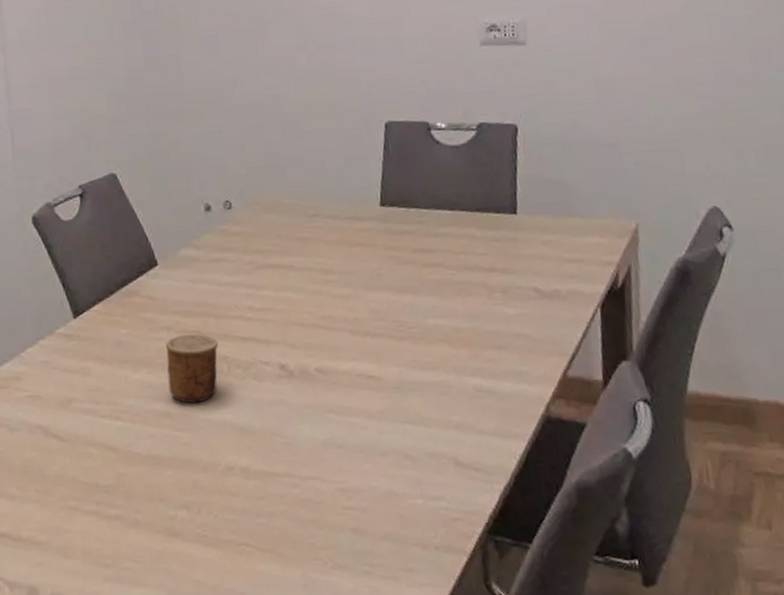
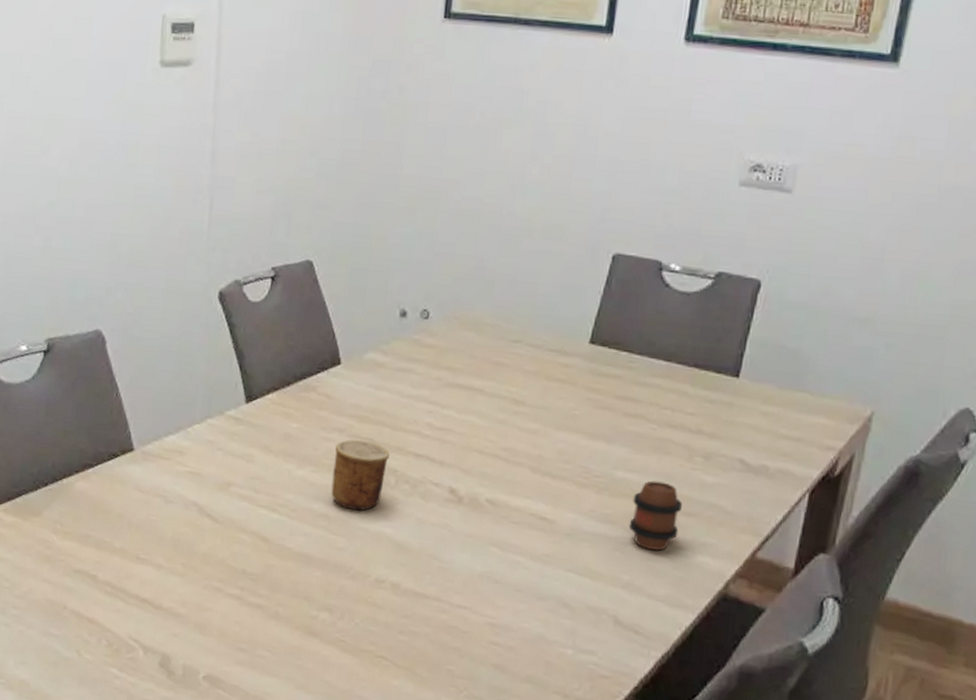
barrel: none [447,321,495,388] -> present [628,480,683,551]

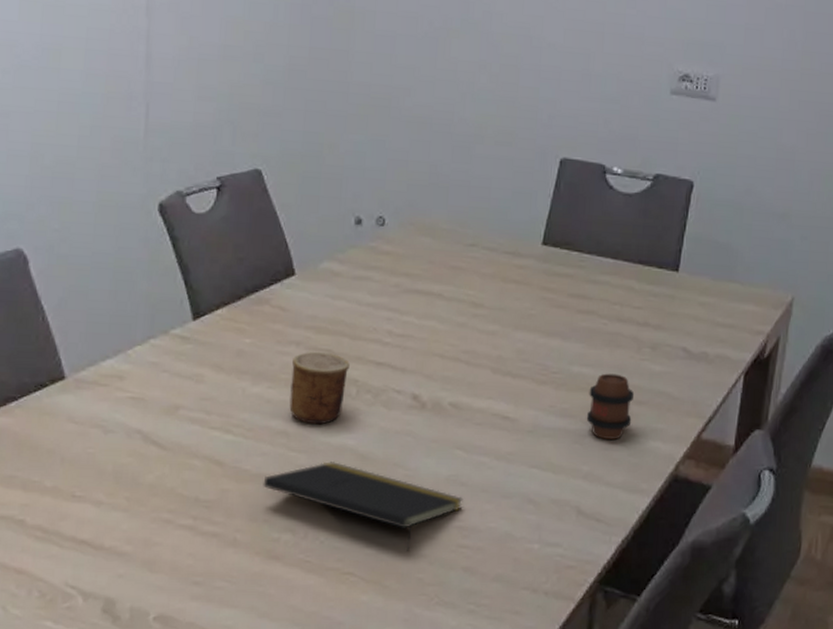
notepad: none [304,547,497,642] -> present [263,462,464,551]

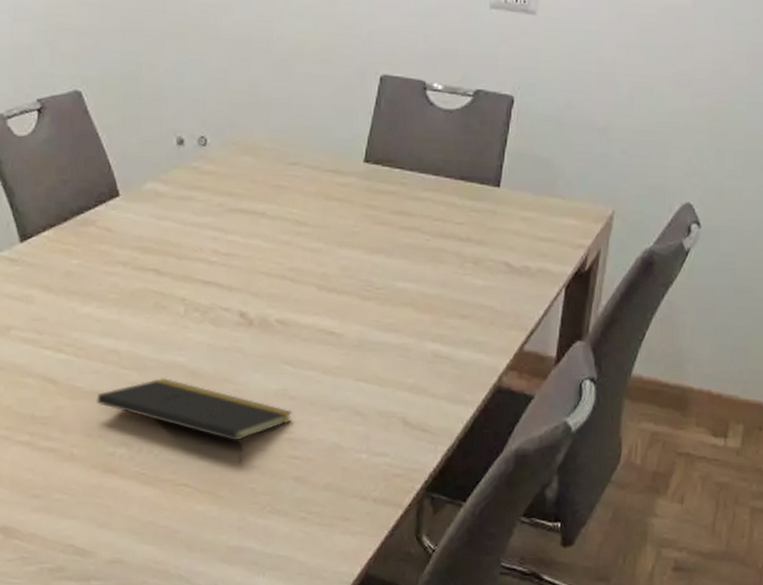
cup: present [289,351,350,425] -> none [119,271,177,343]
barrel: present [586,373,635,439] -> none [410,288,458,353]

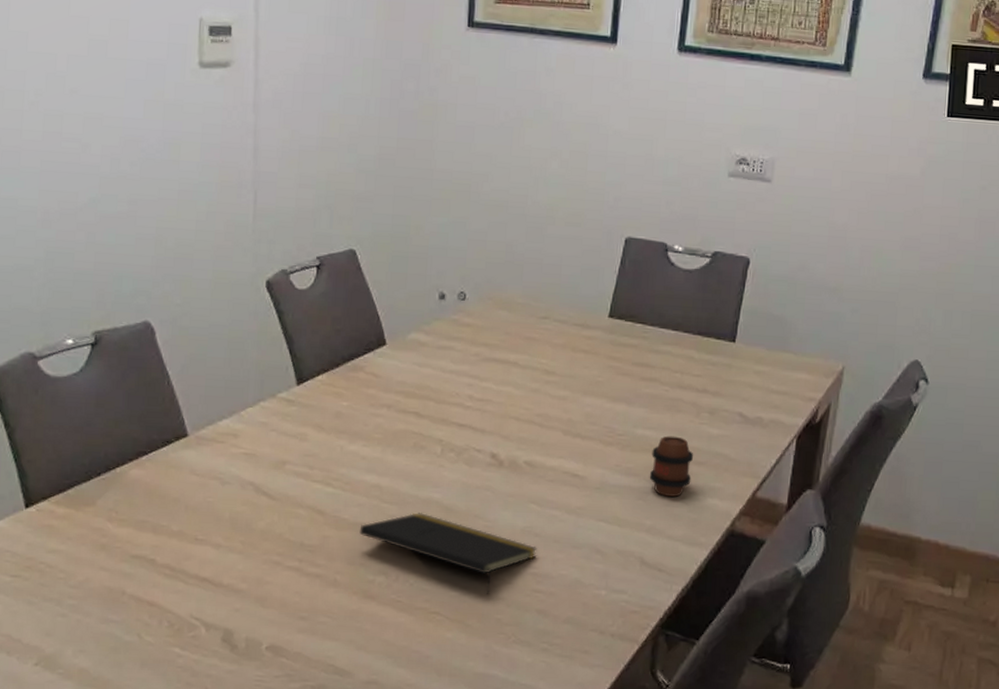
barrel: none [410,288,458,353] -> present [649,436,694,497]

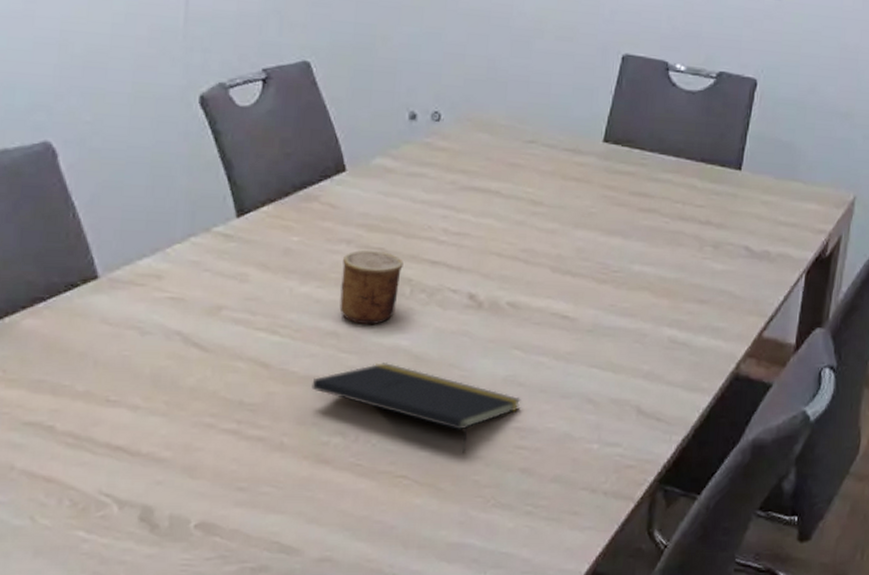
cup: none [382,414,435,480] -> present [339,250,404,325]
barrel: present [649,436,694,497] -> none [647,272,696,338]

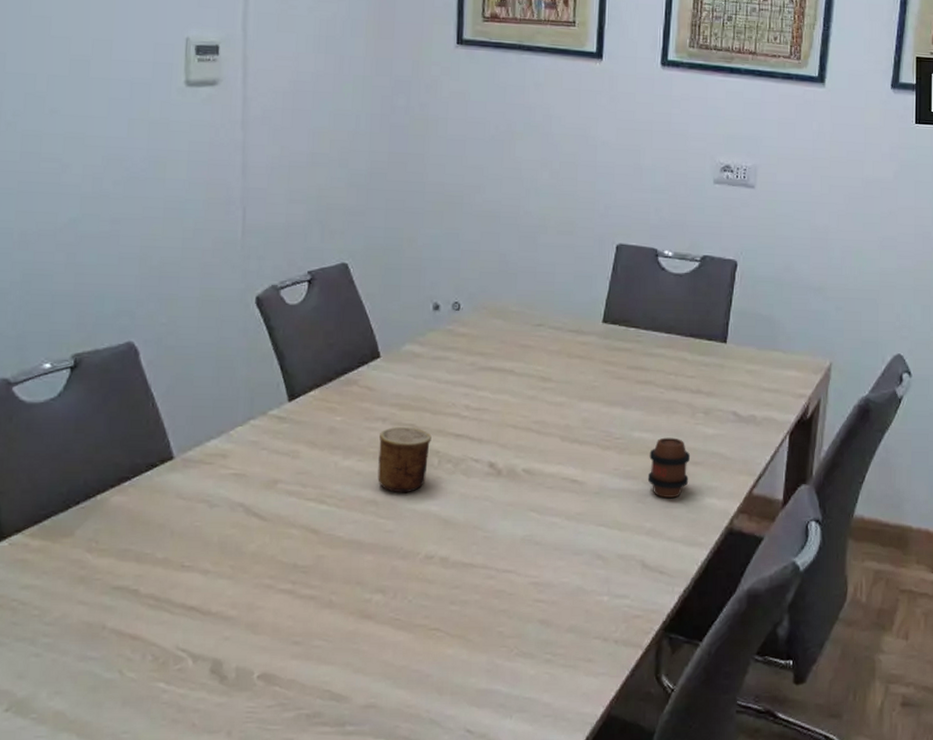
notepad: present [311,363,521,453] -> none [355,527,538,607]
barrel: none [647,272,696,338] -> present [647,437,691,498]

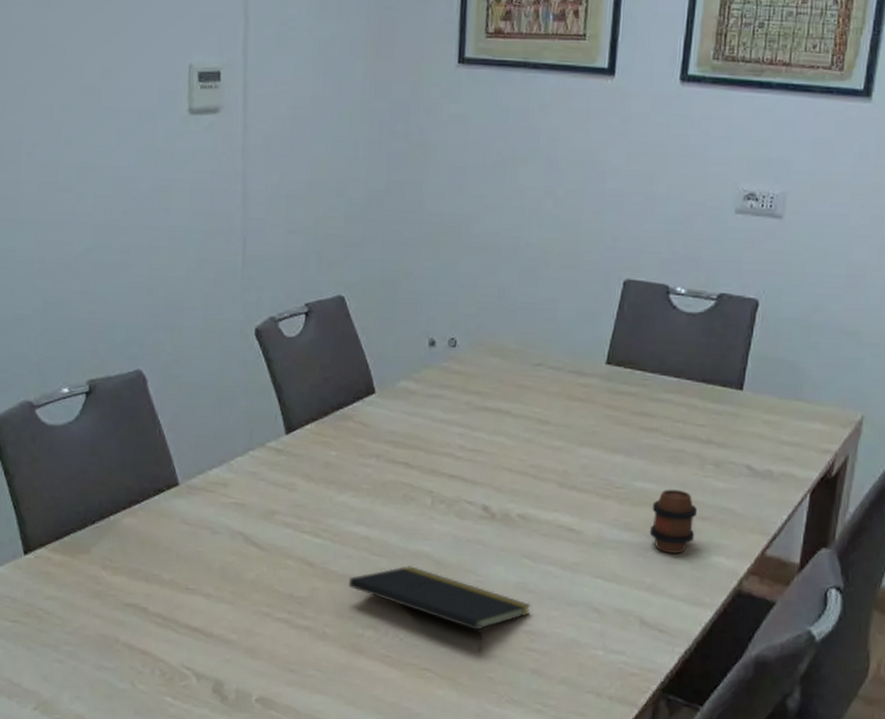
notepad: none [355,527,538,607] -> present [348,566,531,652]
cup: present [377,426,432,493] -> none [371,464,425,532]

